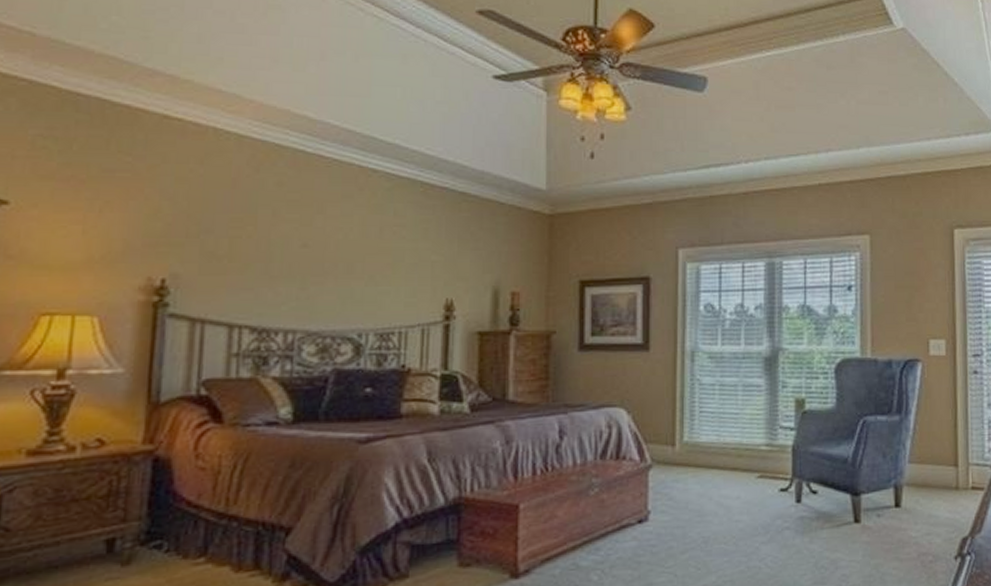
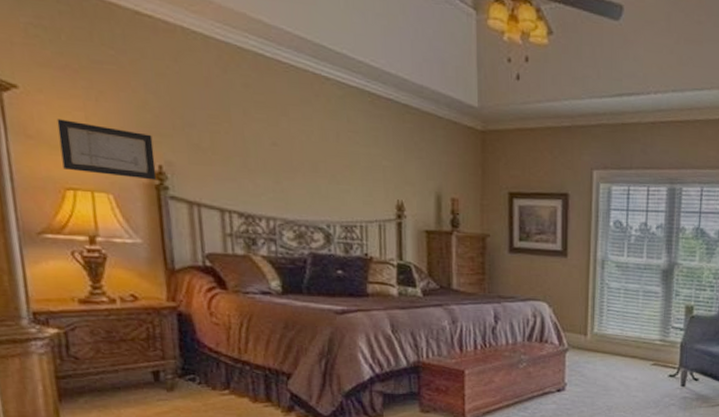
wall art: none [43,235,159,297] -> present [56,119,157,180]

